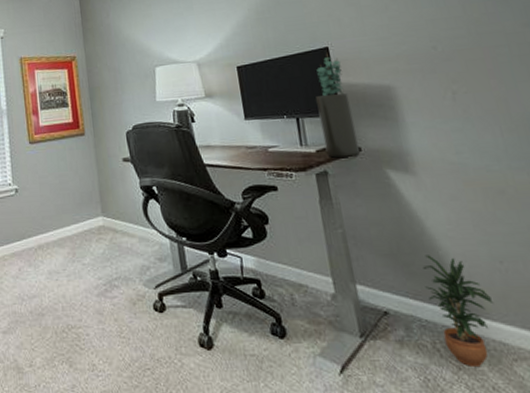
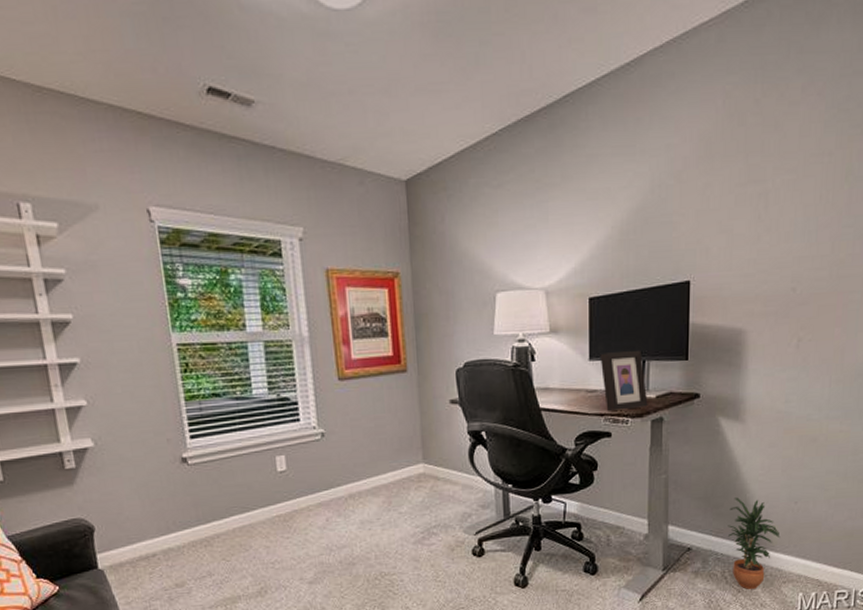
picture frame: none [254,109,310,166] -> present [600,351,648,411]
vase: present [314,52,361,159] -> none [665,287,699,405]

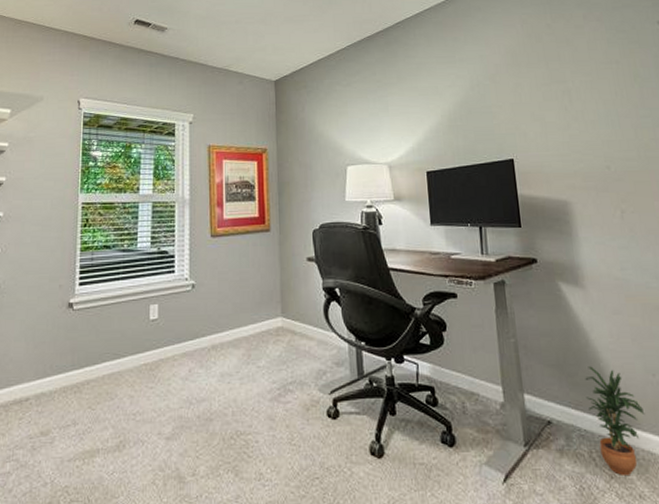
picture frame: present [600,351,648,411] -> none [440,218,489,272]

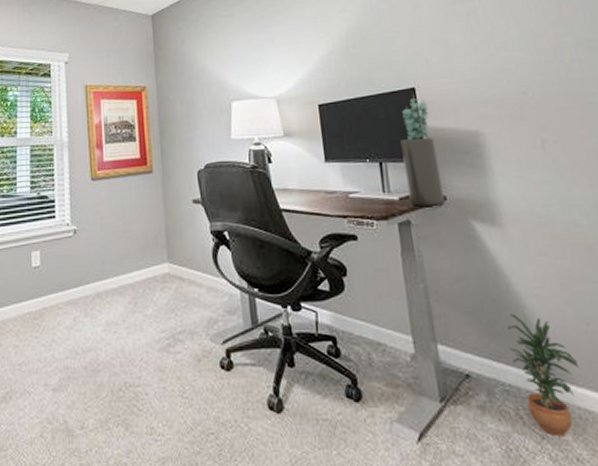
vase: none [497,164,537,269] -> present [399,93,446,208]

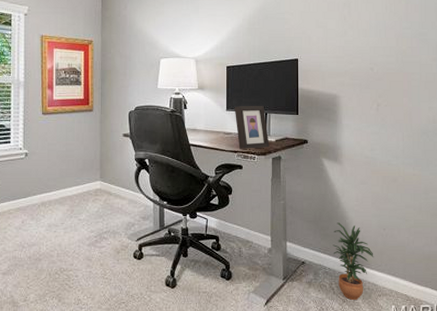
picture frame: none [335,153,392,213] -> present [234,106,270,149]
vase: present [399,93,446,208] -> none [281,63,307,148]

